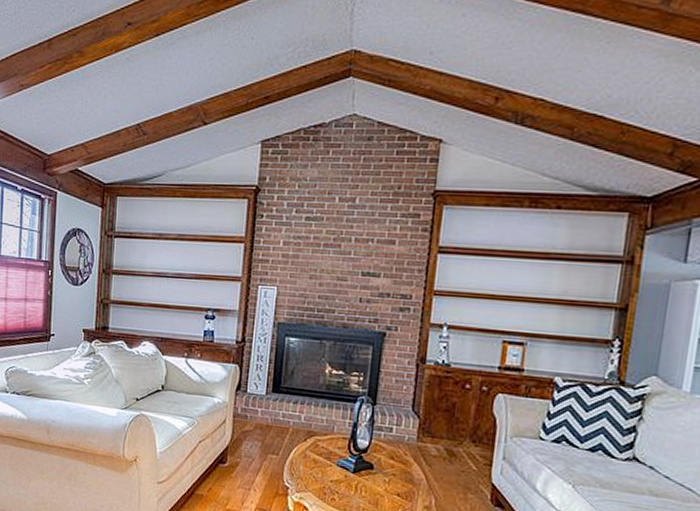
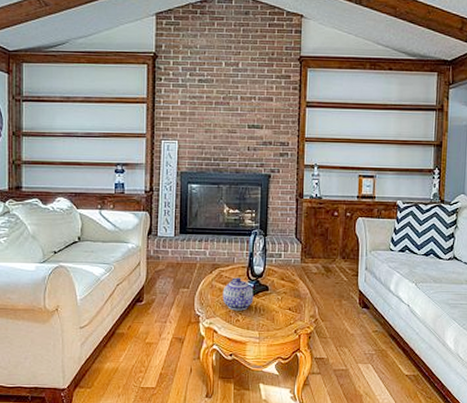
teapot: none [316,449,355,489] -> present [222,277,254,311]

